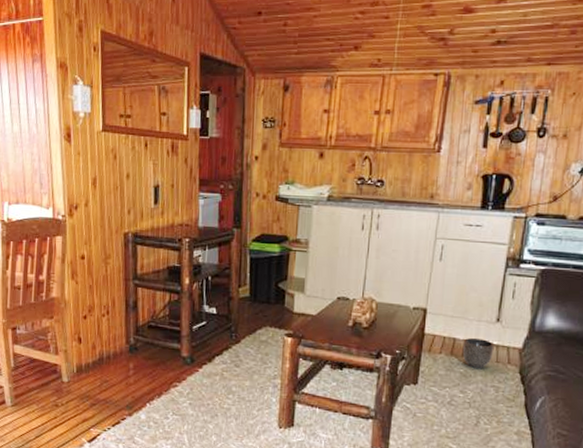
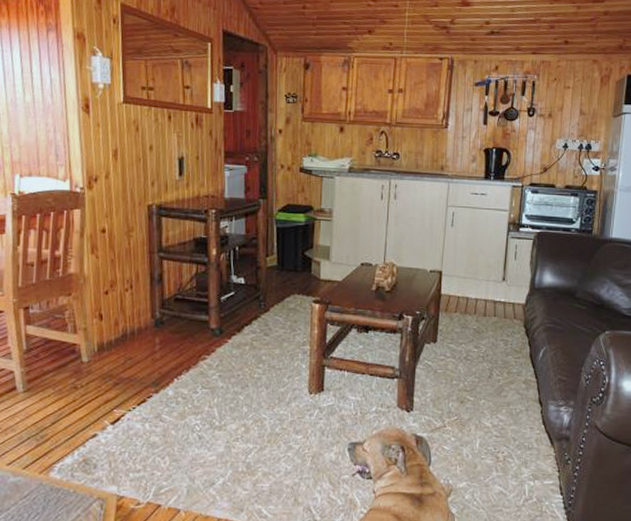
planter: present [462,337,495,370] -> none [474,296,502,325]

